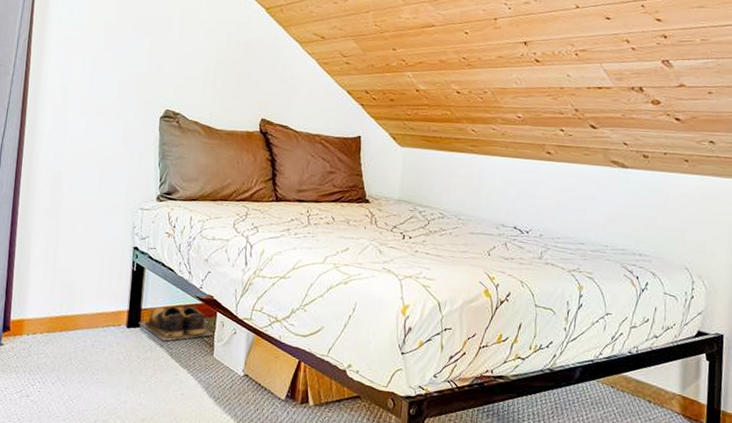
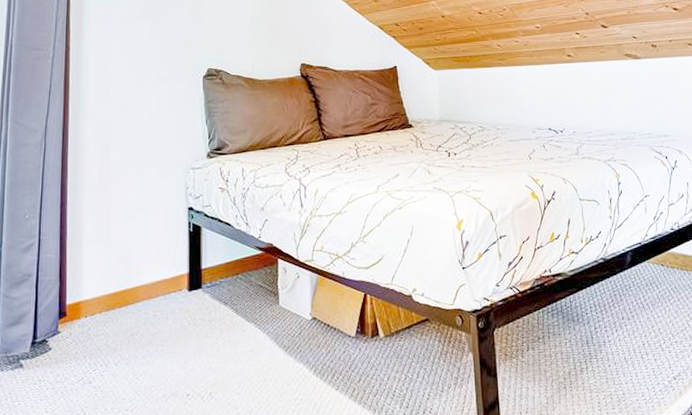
shoes: present [139,304,214,342] -> none [200,256,278,299]

